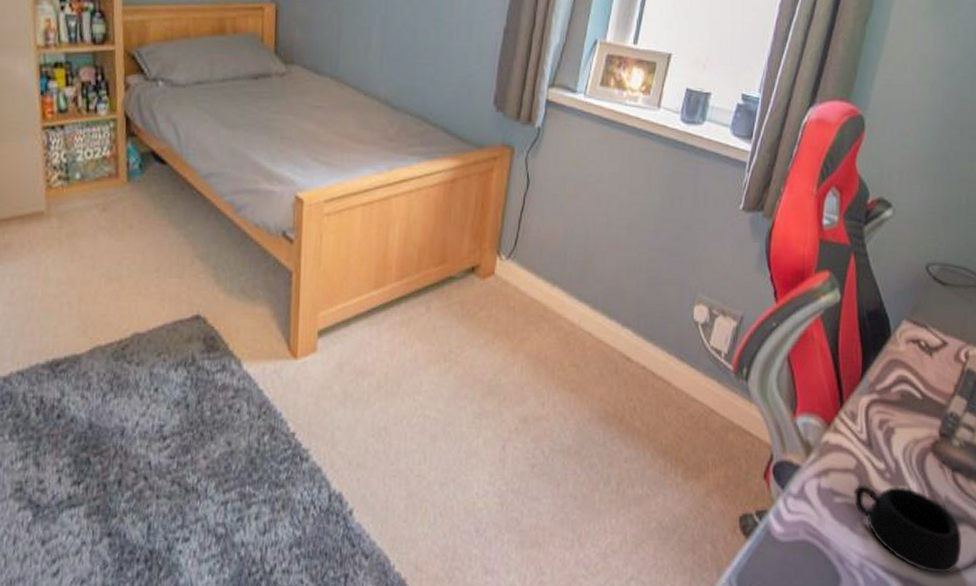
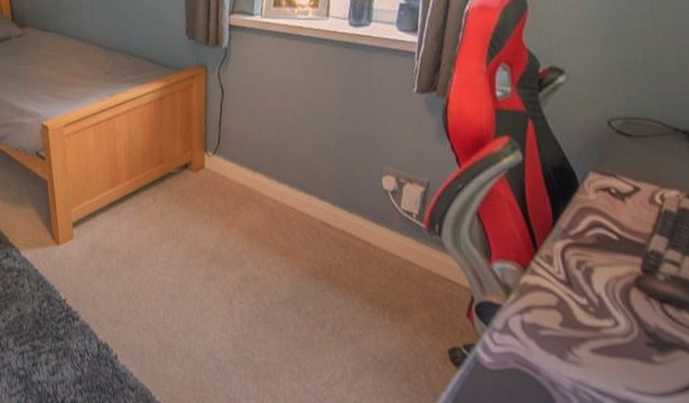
mug: present [854,484,963,573] -> none [559,318,680,394]

